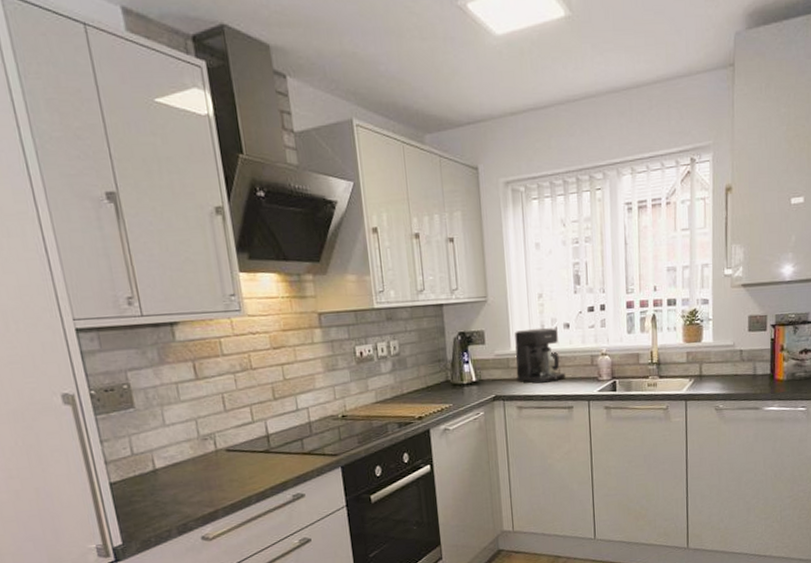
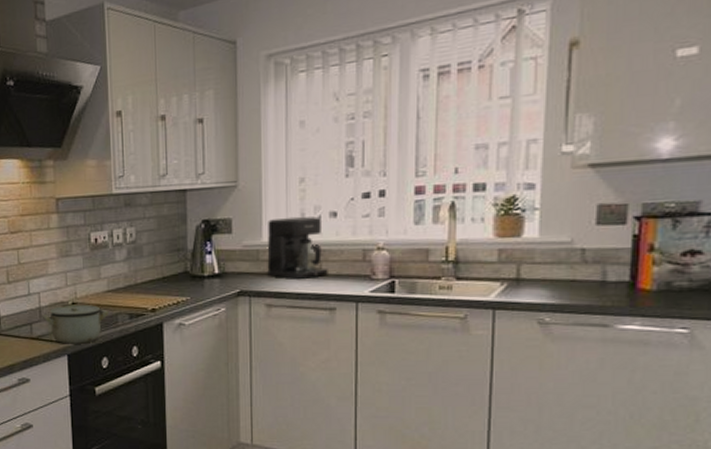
cooking pot: none [312,416,379,457] -> present [41,304,109,344]

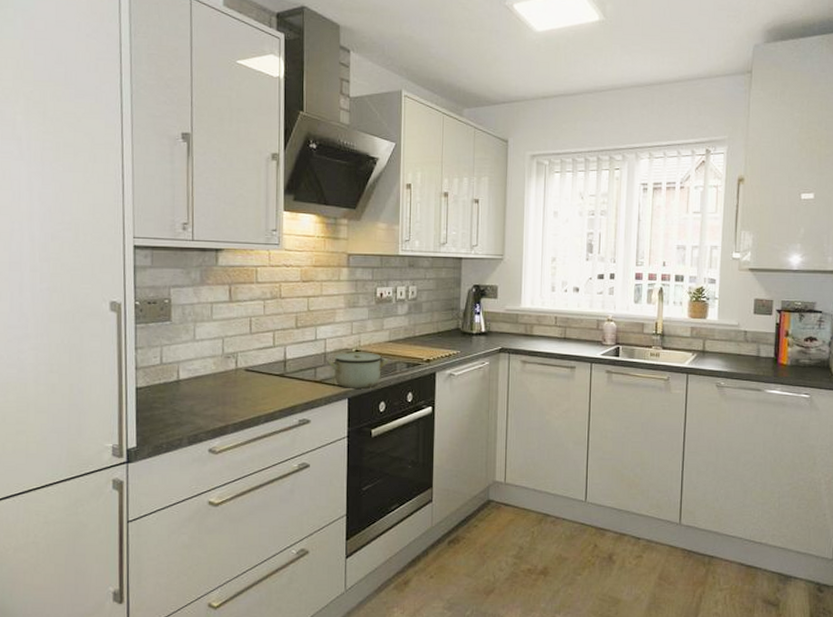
coffee maker: present [267,216,328,279] -> none [524,288,571,341]

